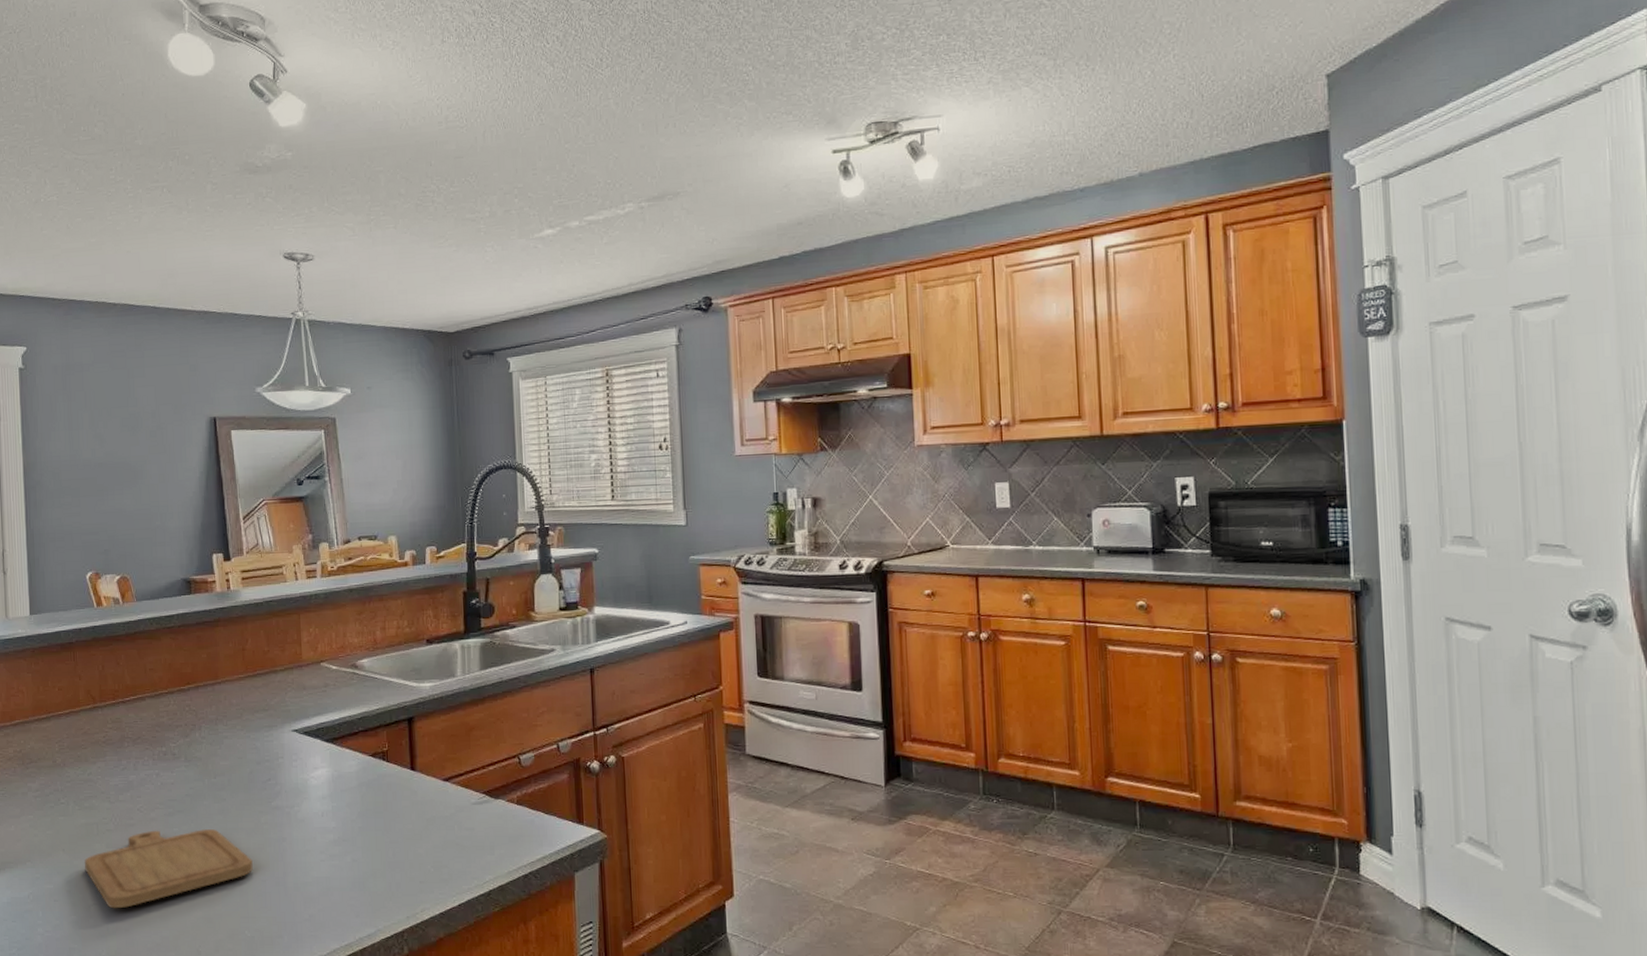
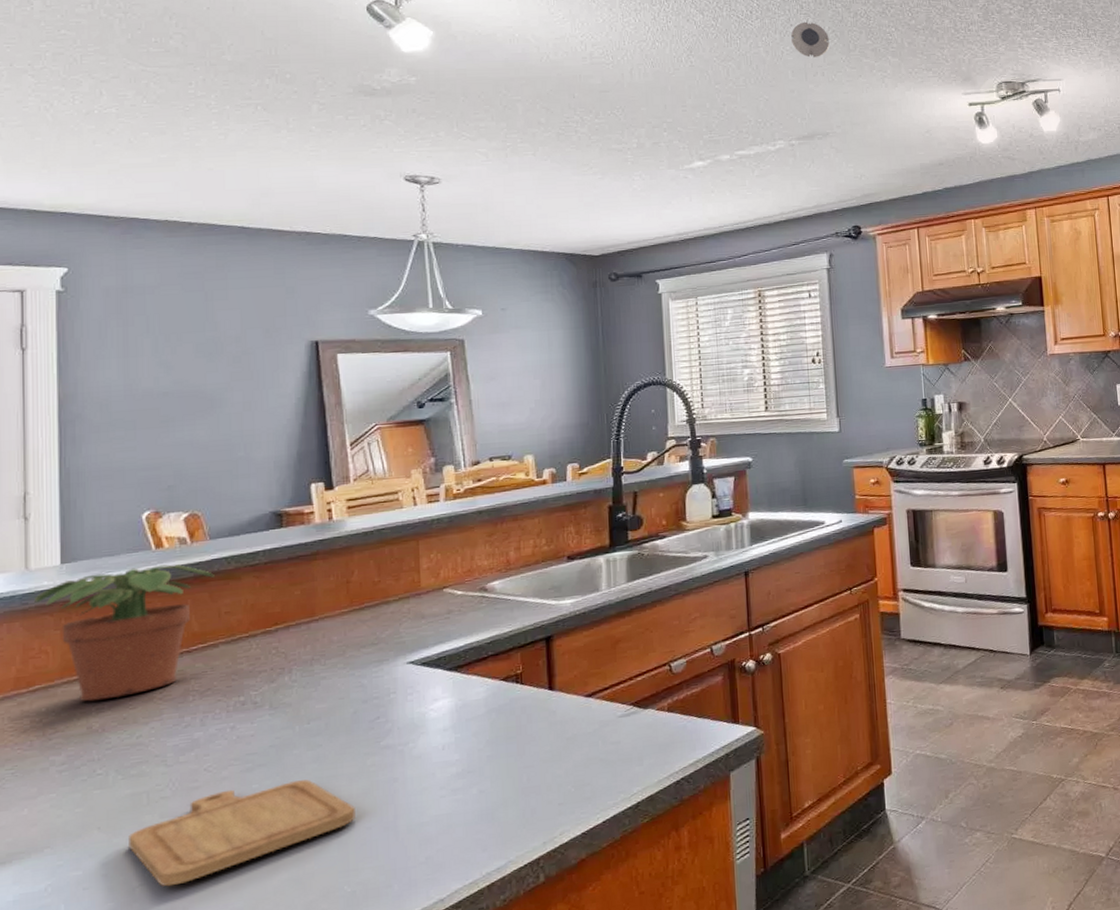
potted plant: none [13,622,141,739] -> present [35,564,214,702]
smoke detector: none [642,66,682,107] -> present [791,21,830,58]

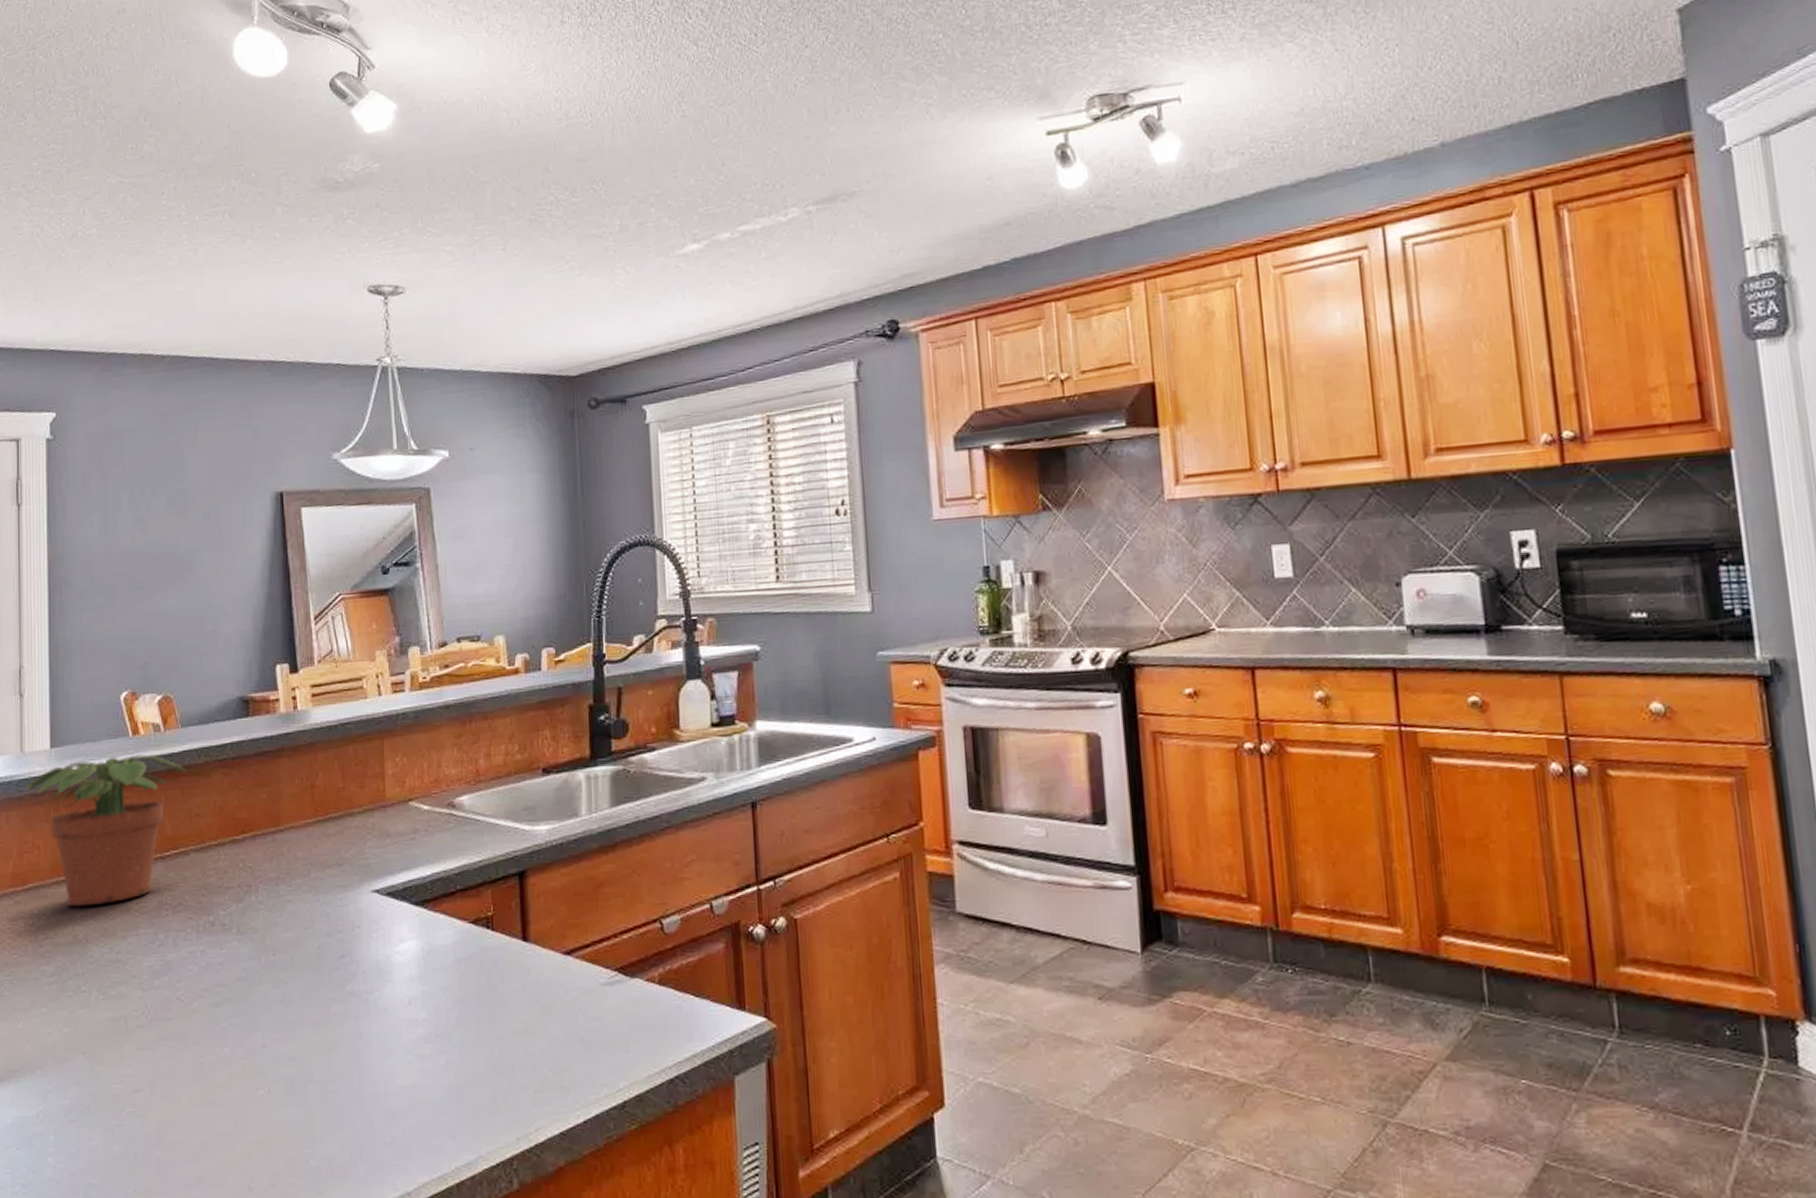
chopping board: present [129,779,355,887] -> none [109,1023,321,1131]
smoke detector: present [791,21,830,58] -> none [806,39,856,89]

